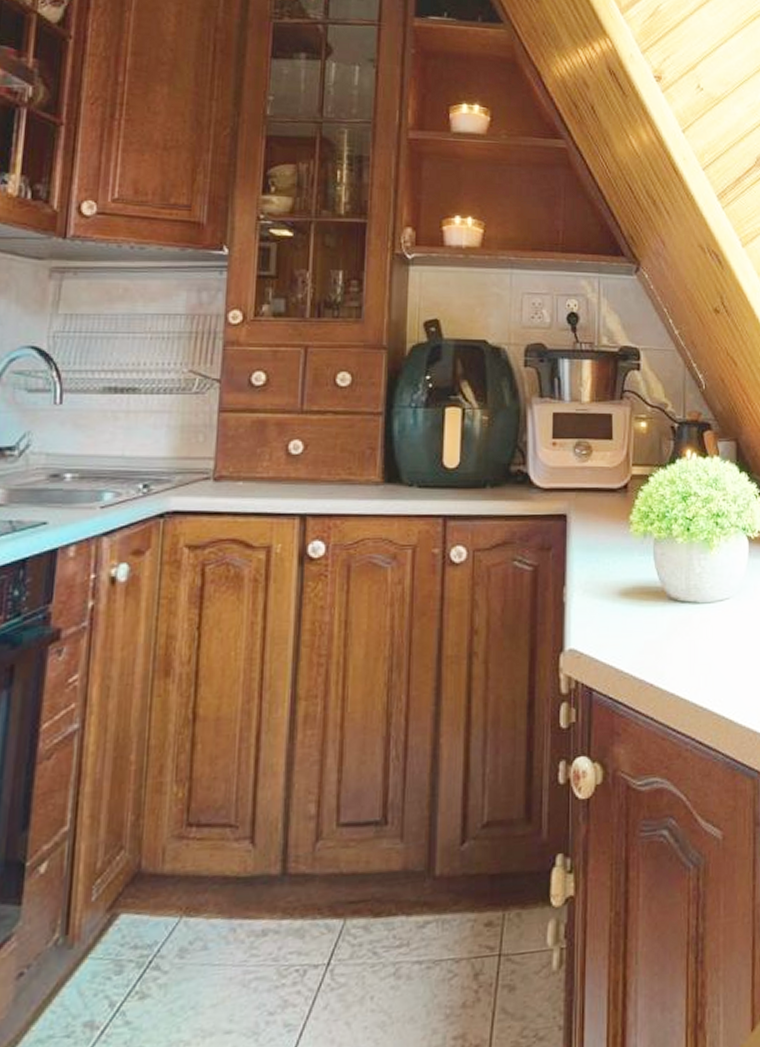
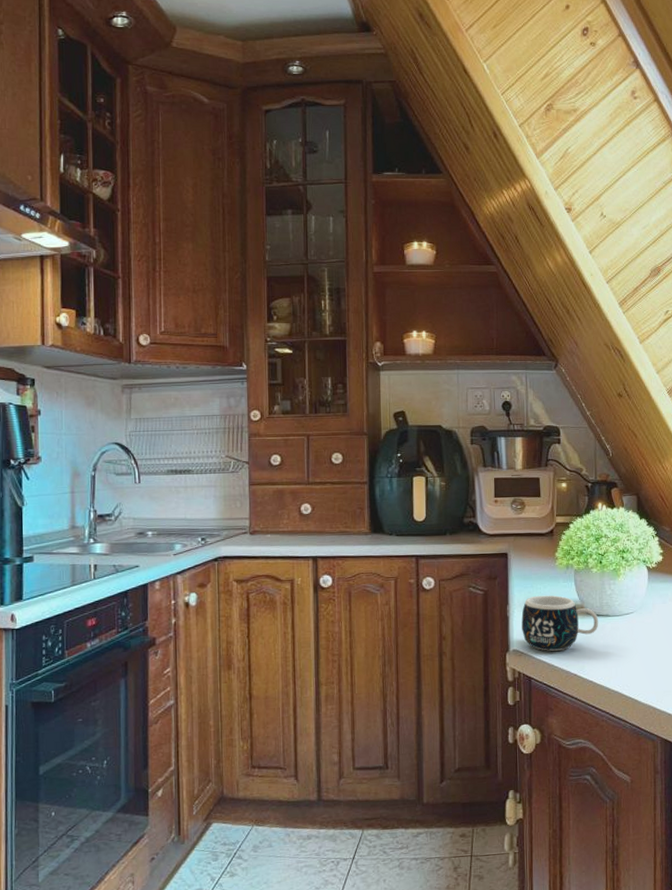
mug: none [582,573,684,652] -> present [521,595,599,651]

